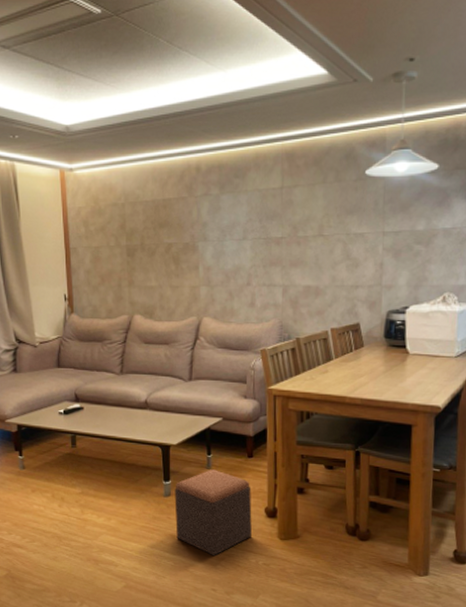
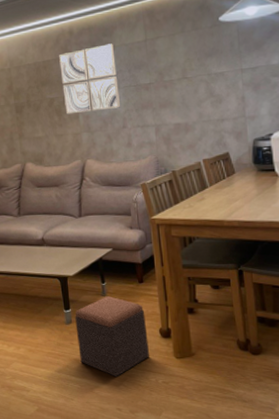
wall art: none [182,187,247,264] -> present [59,43,121,115]

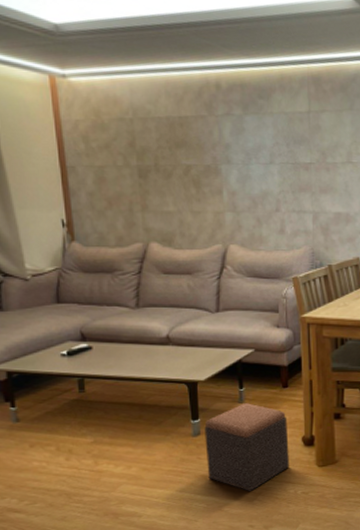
wall art: present [59,43,121,115] -> none [201,108,275,188]

